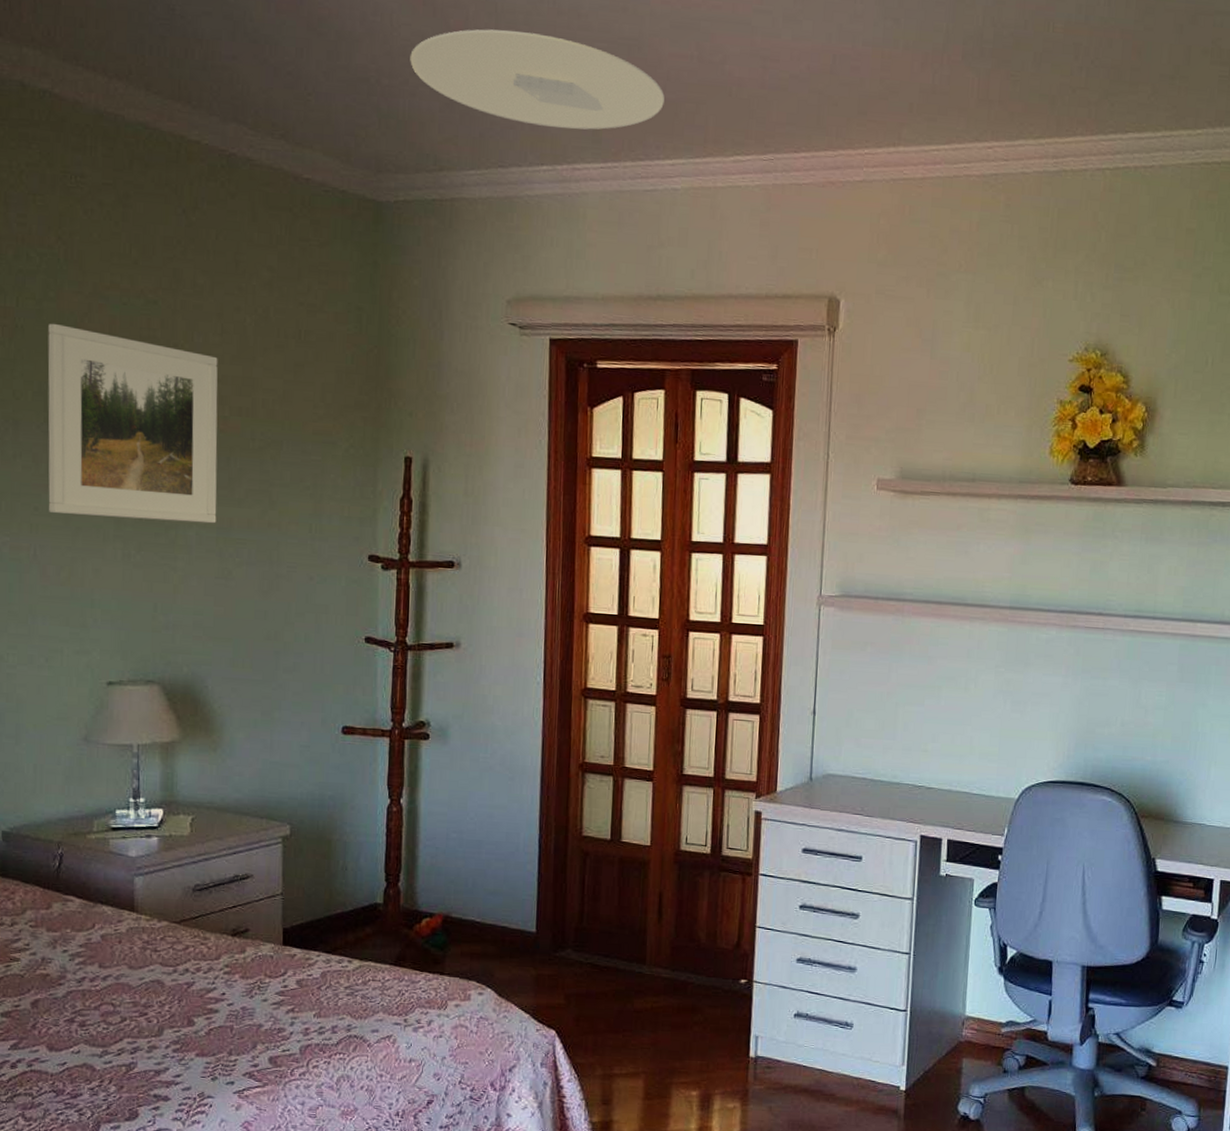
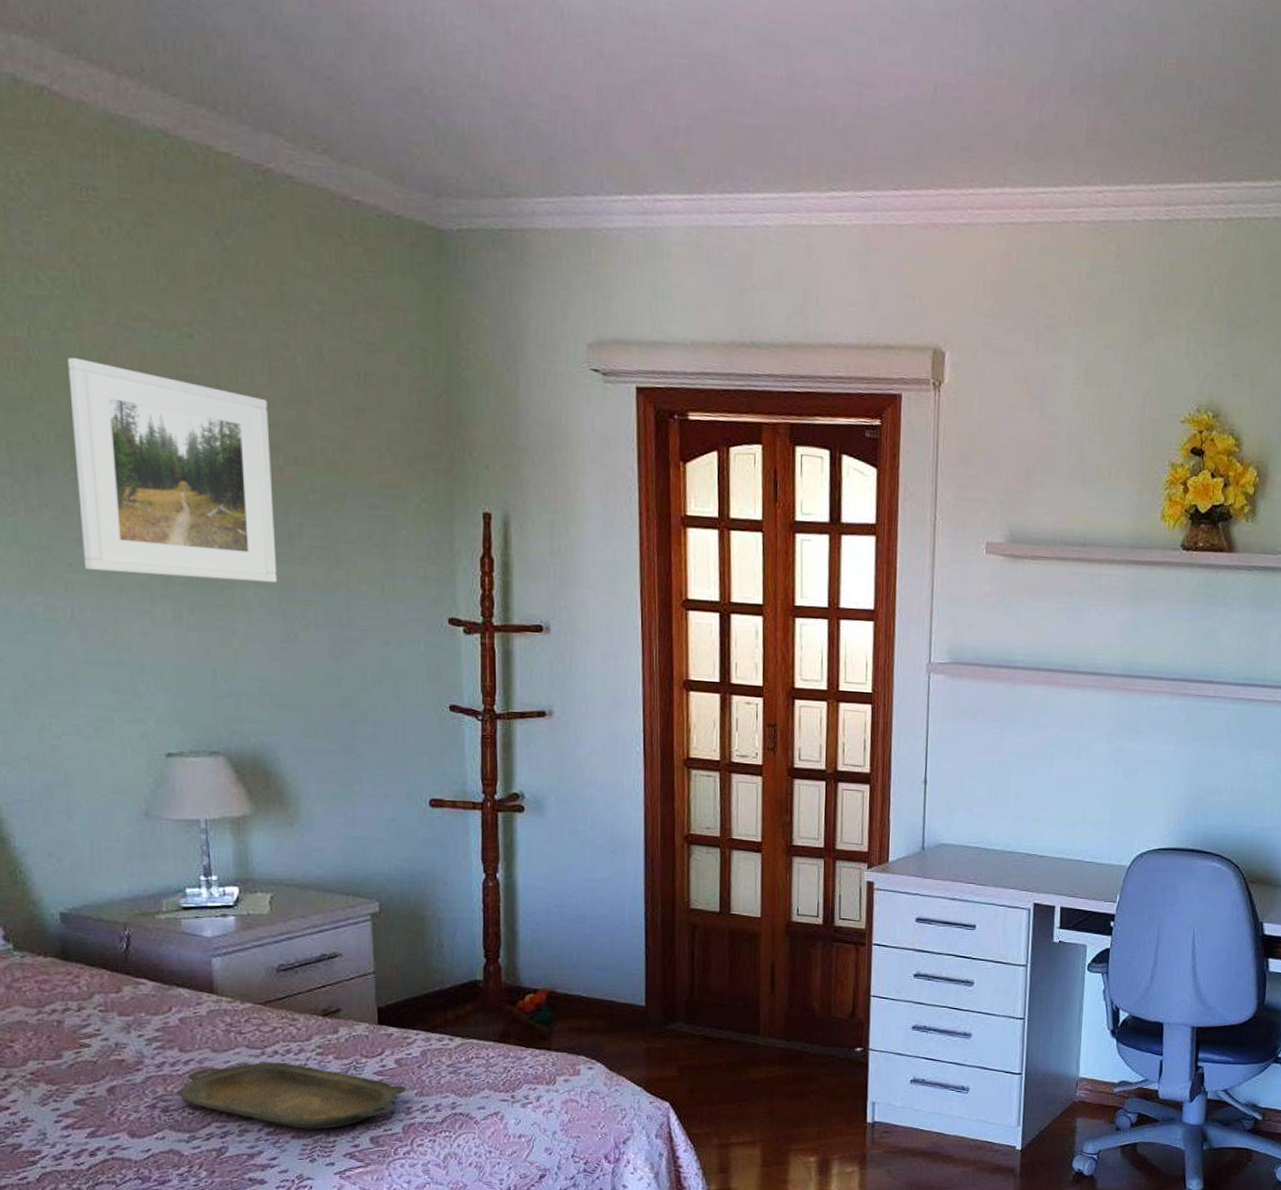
serving tray: none [95,980,306,1048] -> present [178,1062,407,1130]
ceiling light: present [410,29,665,130] -> none [467,36,752,157]

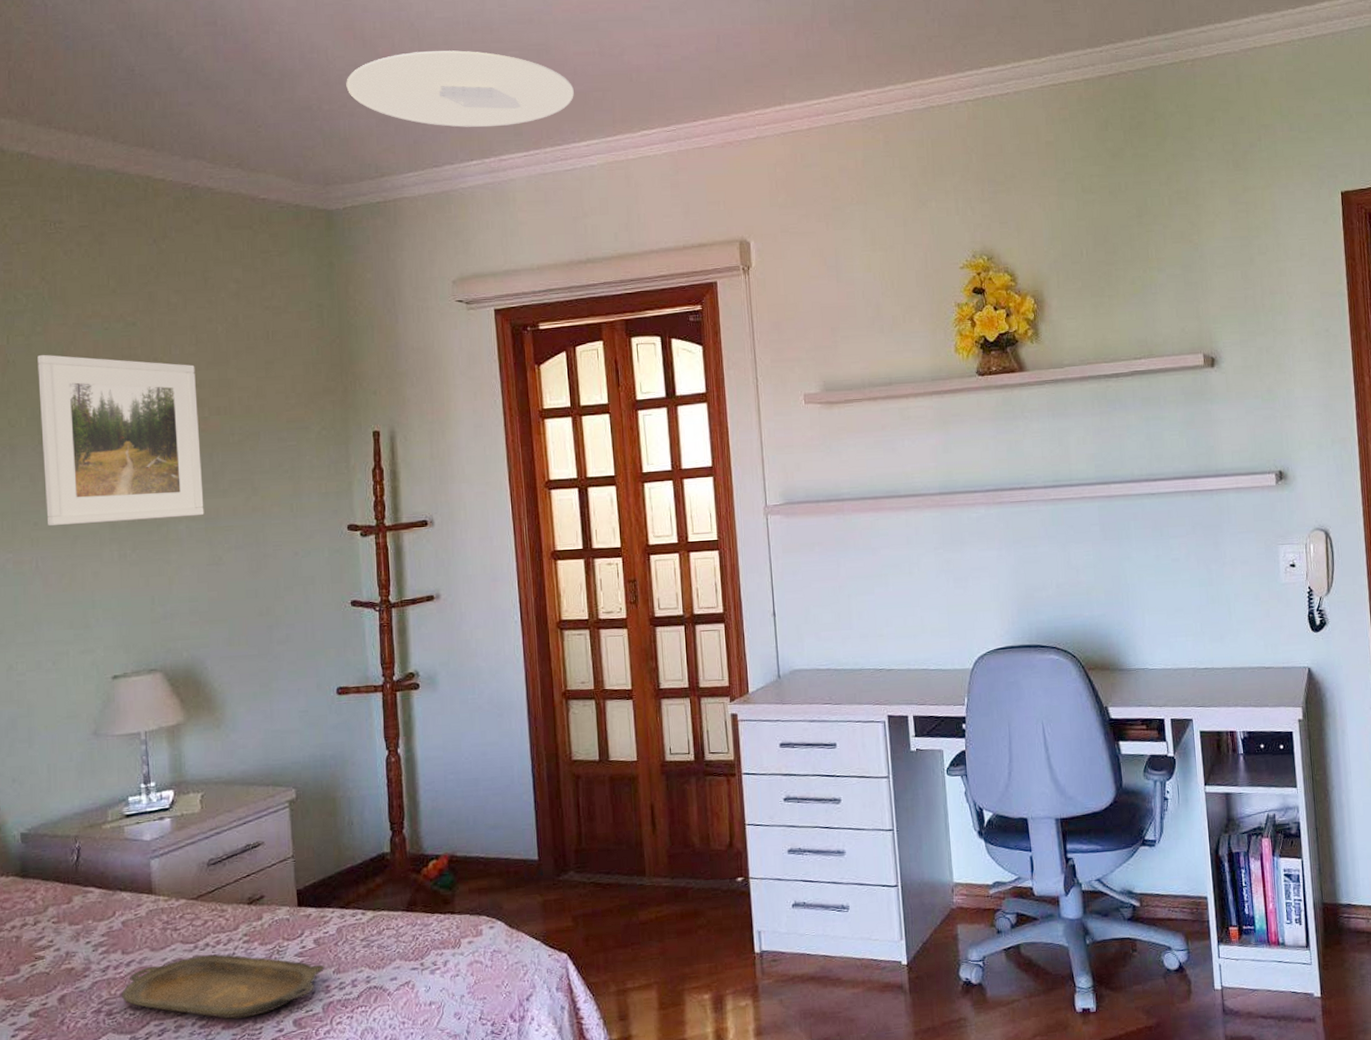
ceiling light: none [467,36,752,157] -> present [346,50,574,127]

